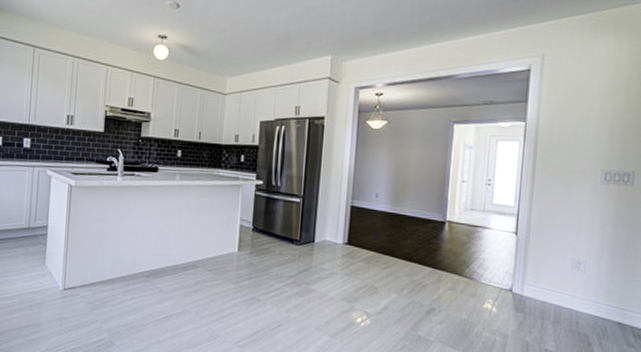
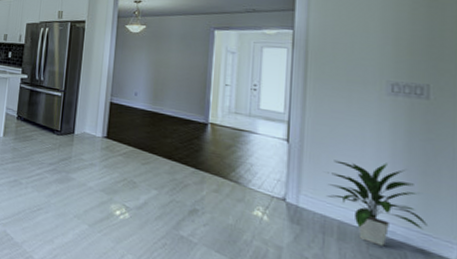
indoor plant: none [547,247,624,324] -> present [327,160,427,247]

